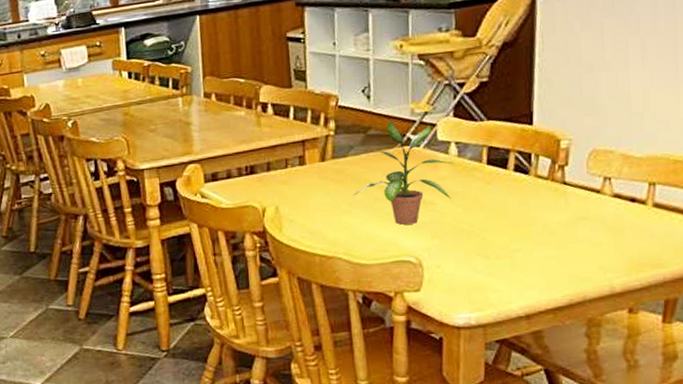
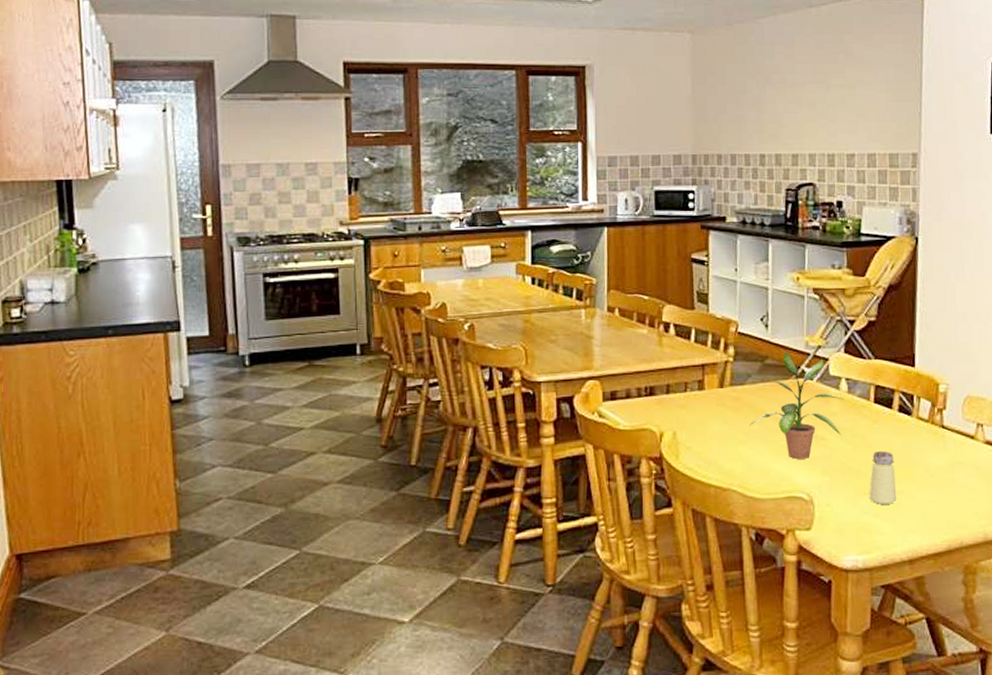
saltshaker: none [482,211,512,264] -> present [869,450,896,504]

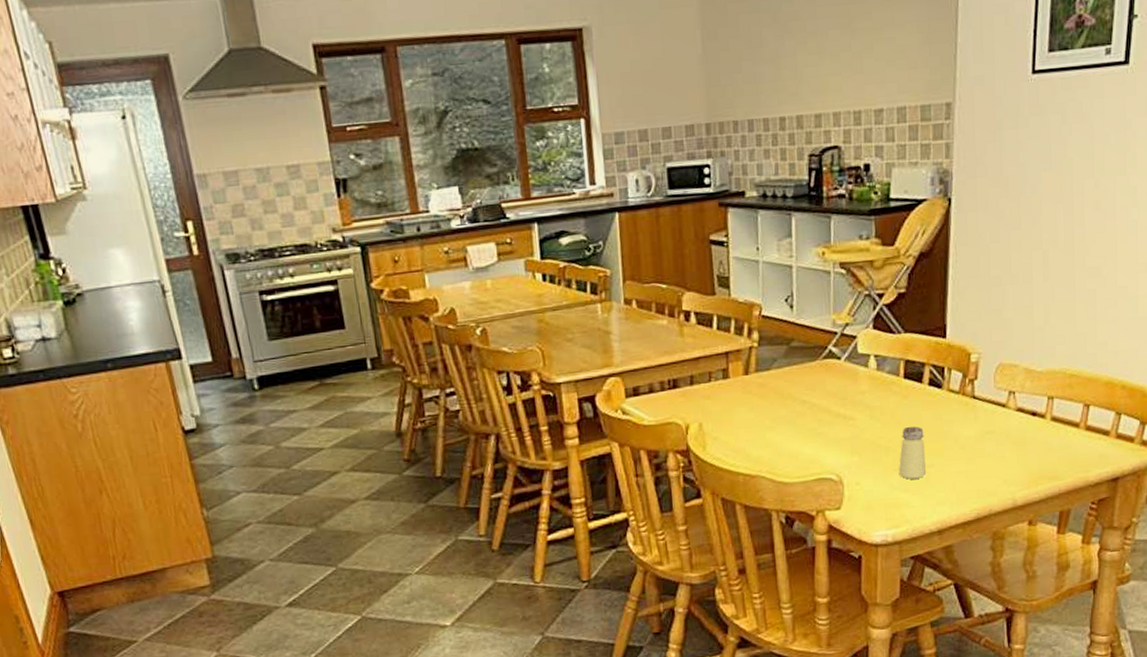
potted plant: present [749,352,844,459] -> none [776,333,873,441]

